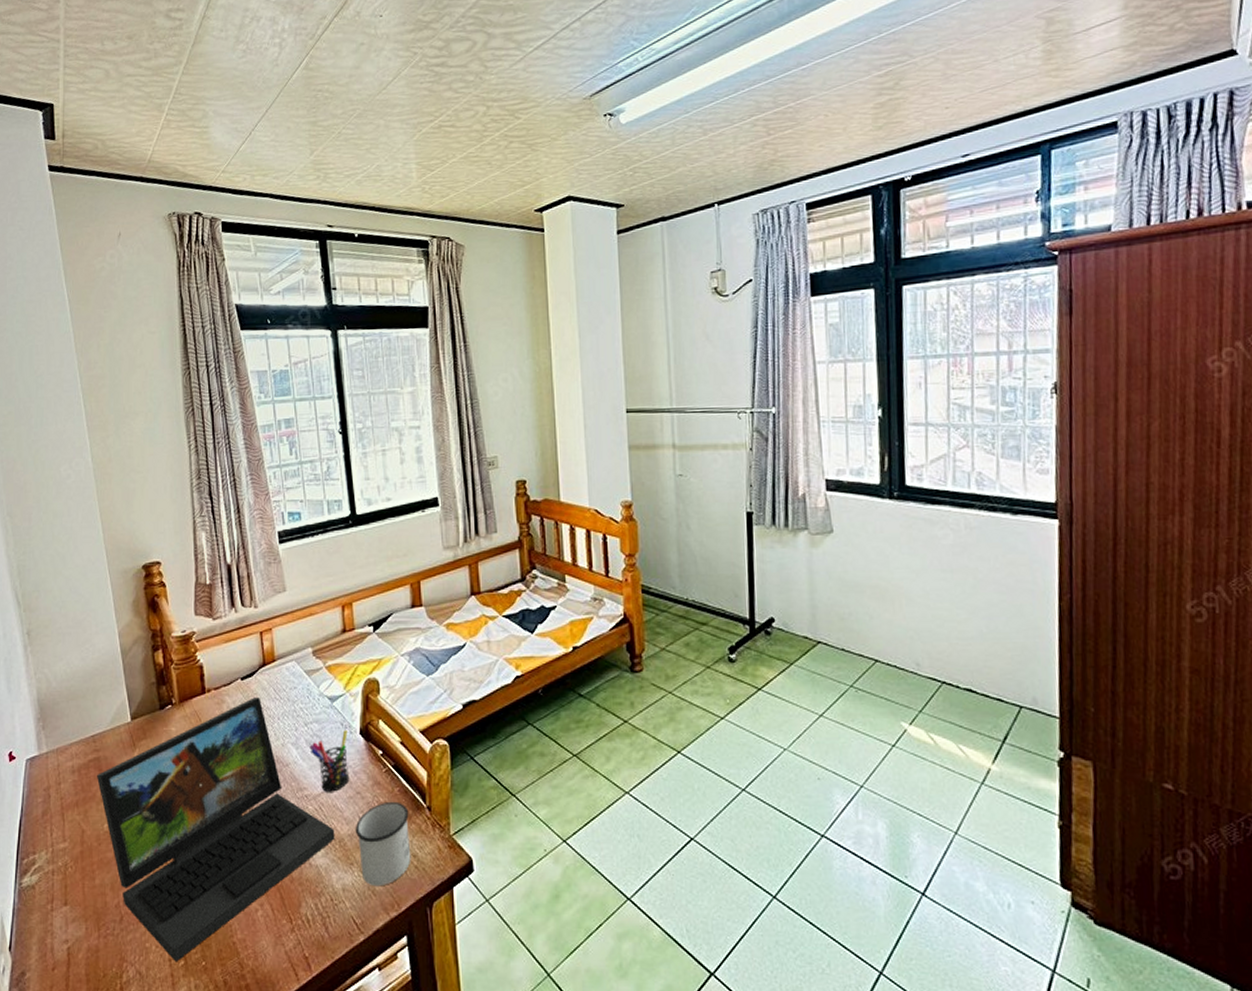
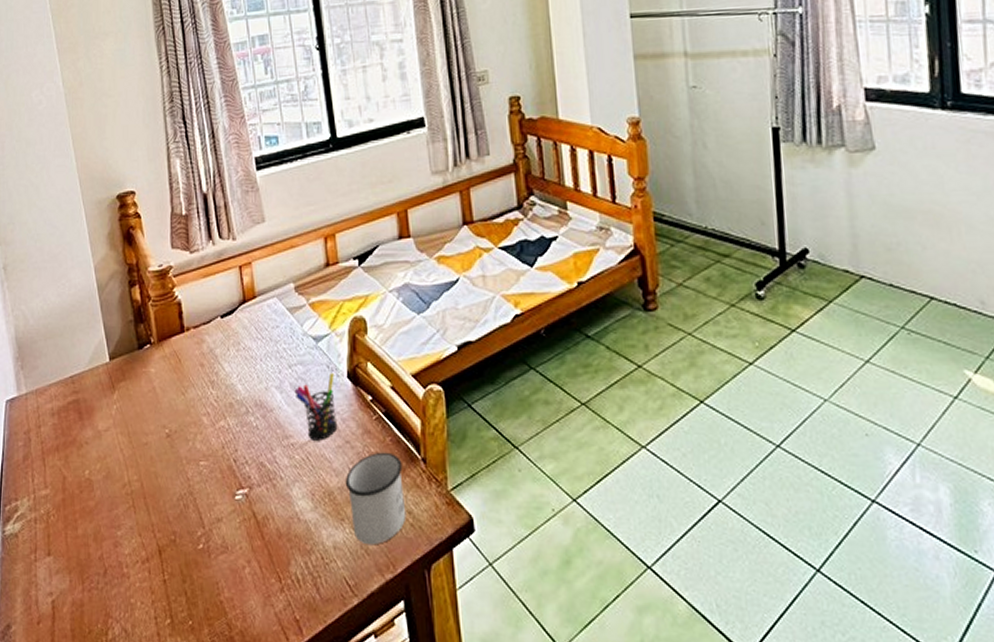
laptop: present [97,697,335,962] -> none [77,337,324,620]

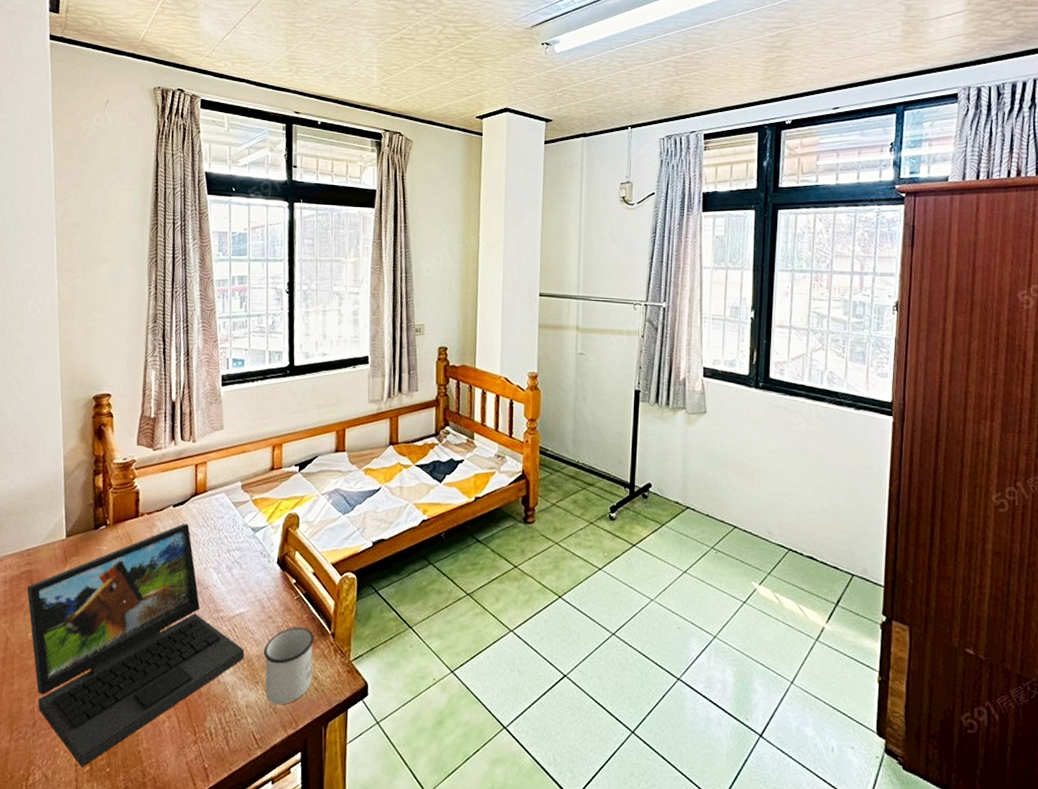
laptop: none [77,337,324,620] -> present [27,524,245,768]
pen holder: present [294,373,338,441] -> none [229,559,266,615]

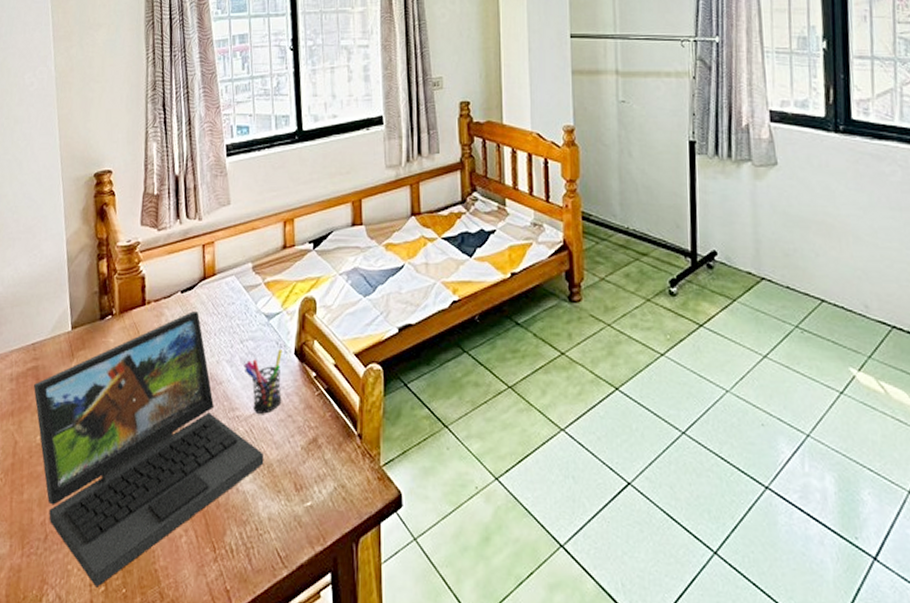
pen holder: none [229,559,266,615] -> present [244,349,282,414]
mug: present [263,626,315,705] -> none [284,426,340,518]

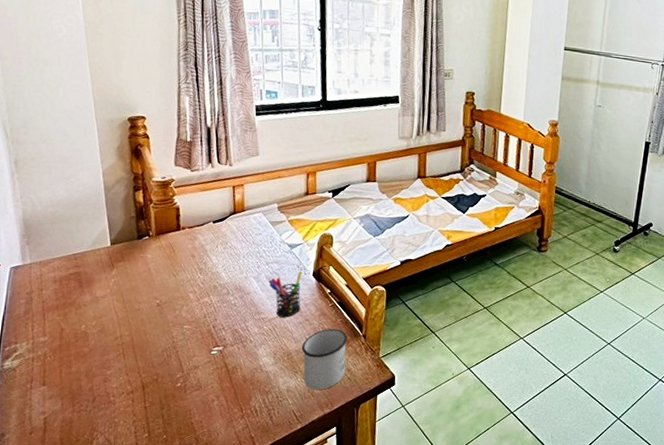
laptop: present [34,311,264,588] -> none [77,238,285,434]
mug: none [284,426,340,518] -> present [301,328,348,390]

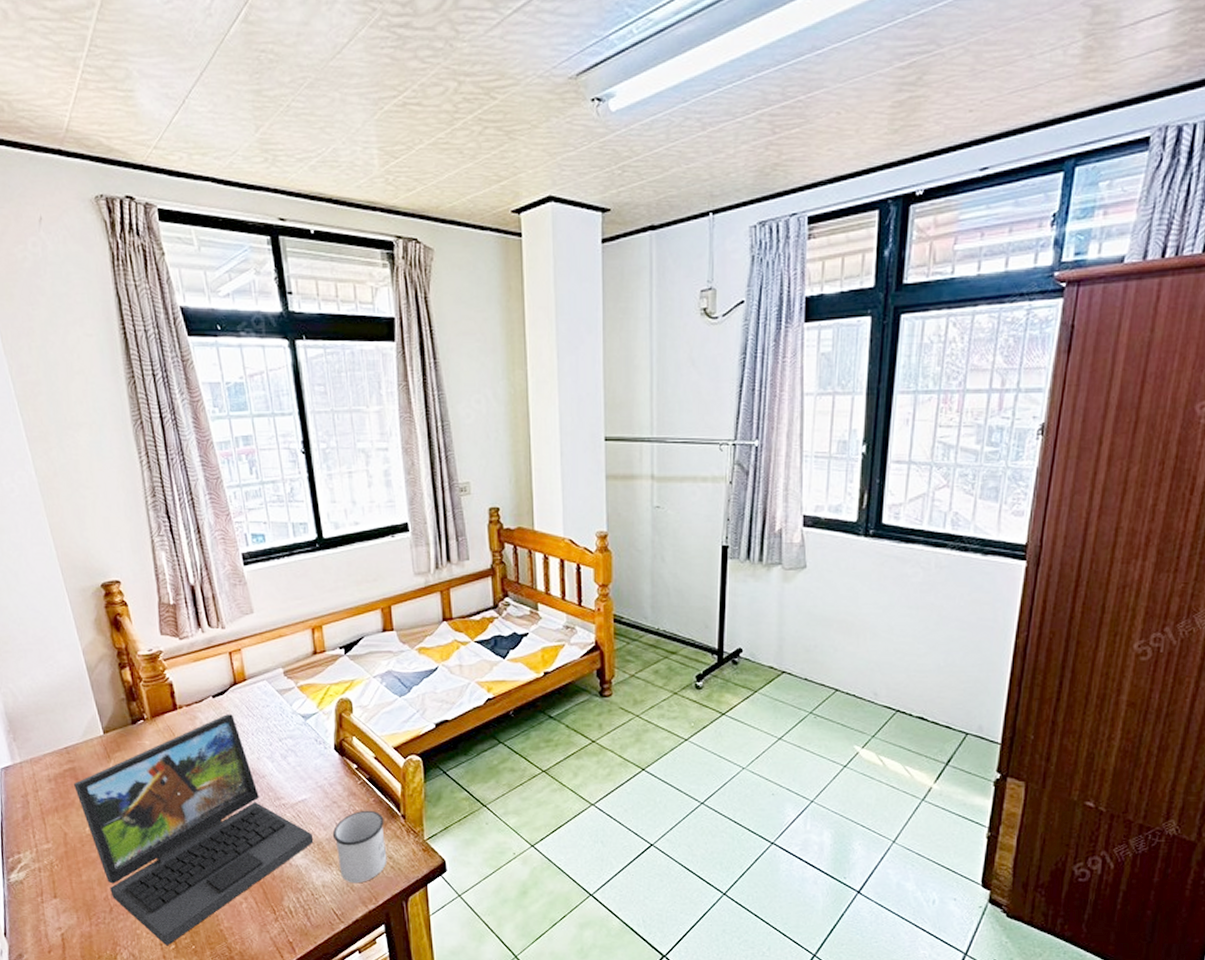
laptop: none [77,238,285,434] -> present [74,714,314,946]
pen holder: present [268,271,302,318] -> none [285,746,326,801]

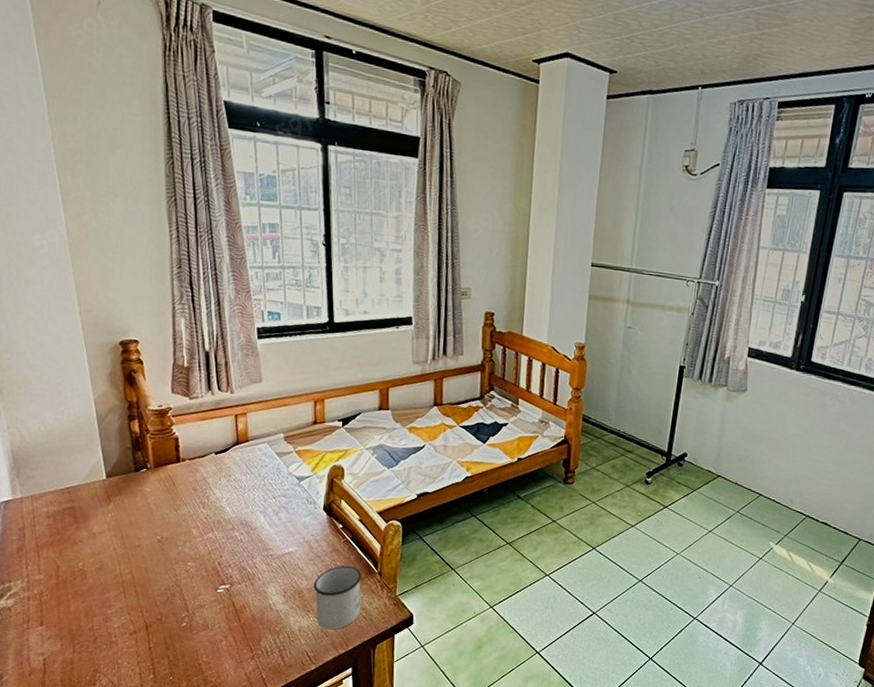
laptop: present [74,714,314,946] -> none [72,470,295,676]

